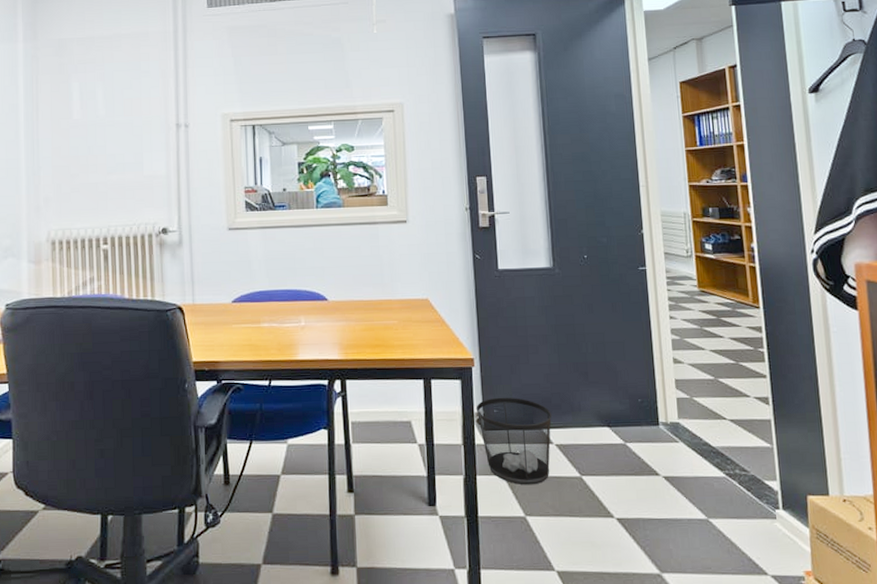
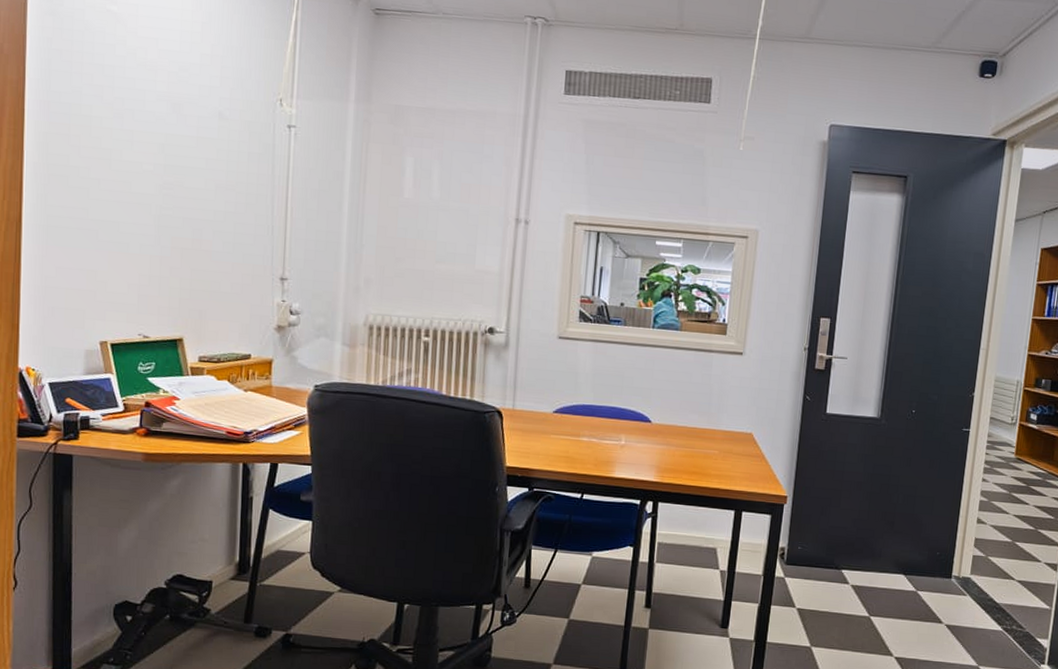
waste bin: present [476,397,552,485] -> none [781,535,853,620]

